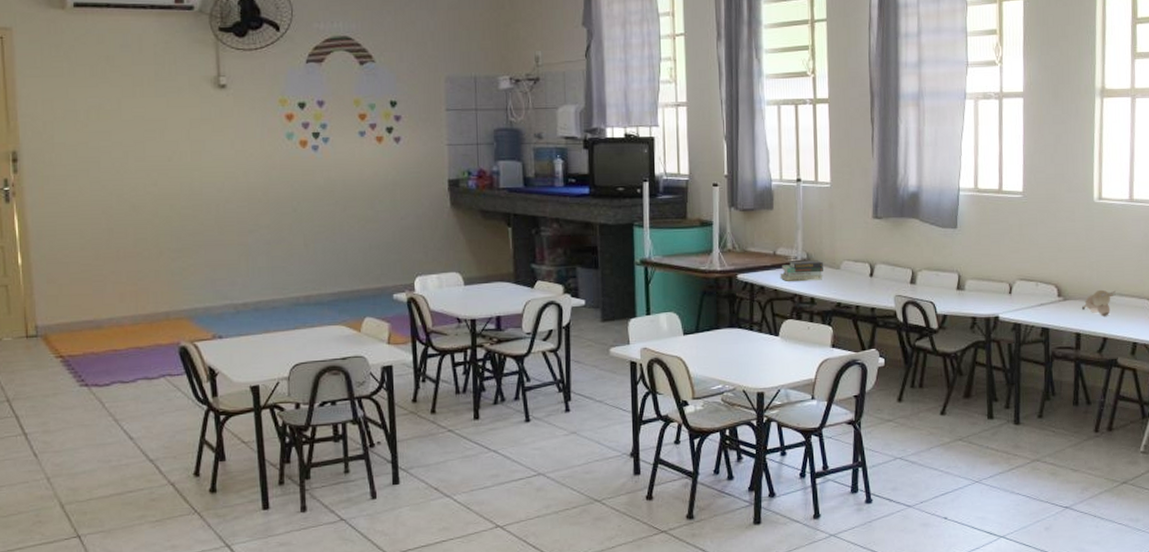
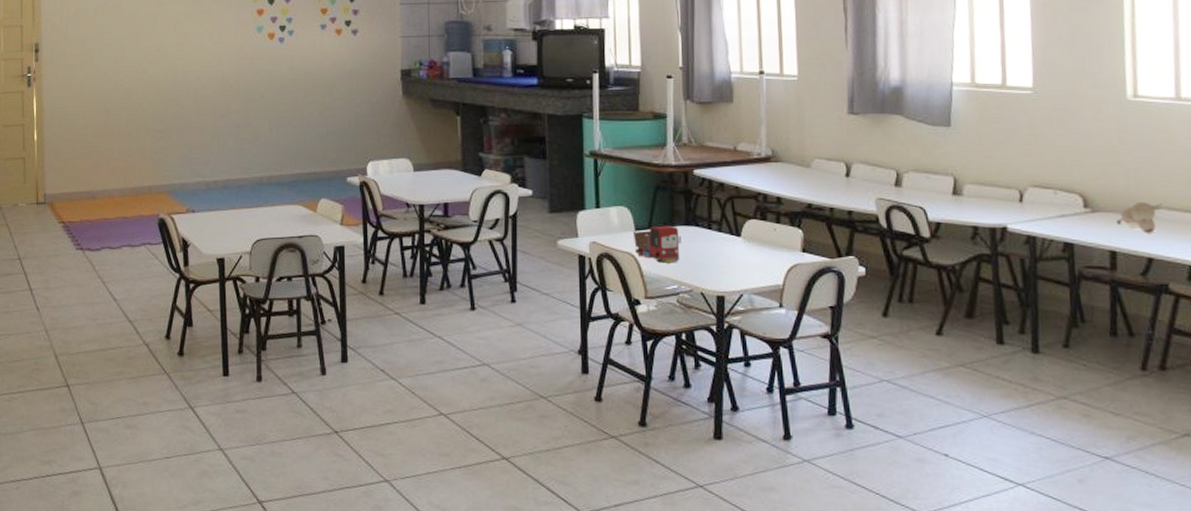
toy truck: none [681,328,726,365] -> present [632,225,681,263]
books: present [780,260,823,281] -> none [741,157,791,179]

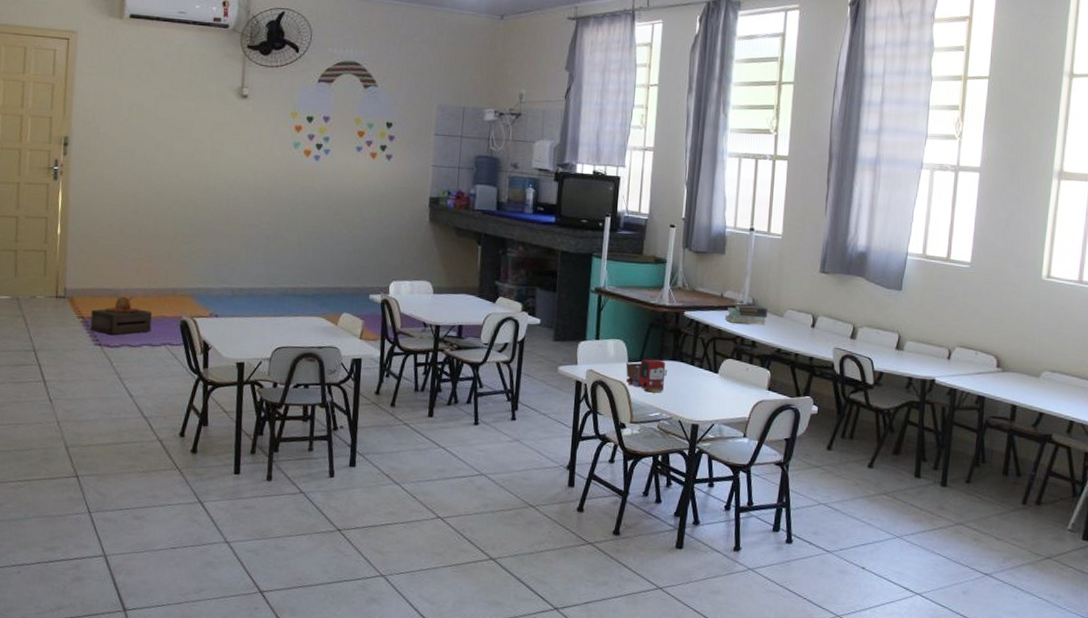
toy box: none [71,198,130,239] -> present [90,296,153,336]
books: none [741,157,791,179] -> present [725,304,767,326]
toy animal: present [1115,201,1162,233] -> none [1019,365,1056,392]

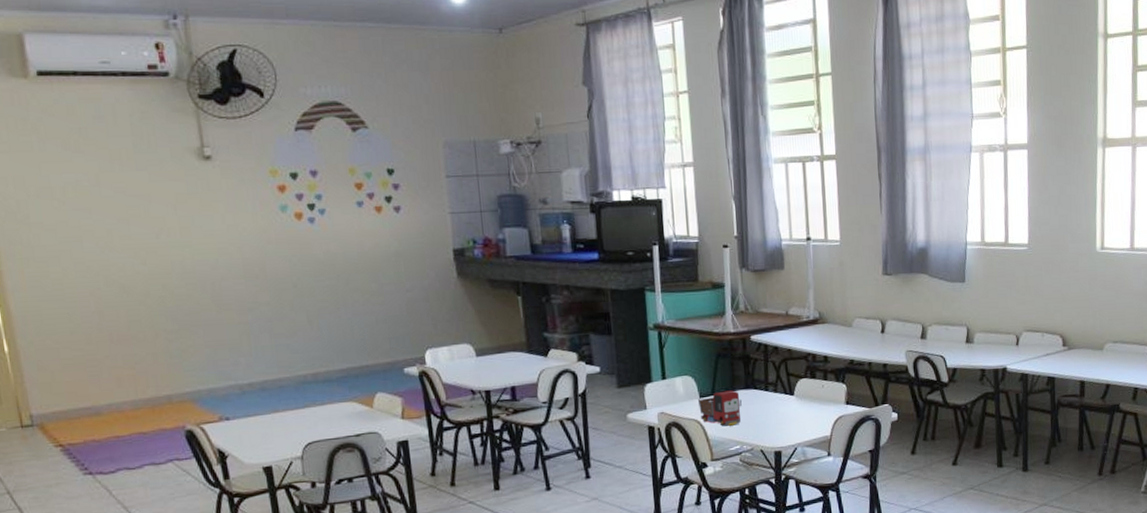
toy box: present [90,296,153,336] -> none [70,412,151,461]
books: present [725,304,767,326] -> none [793,318,836,341]

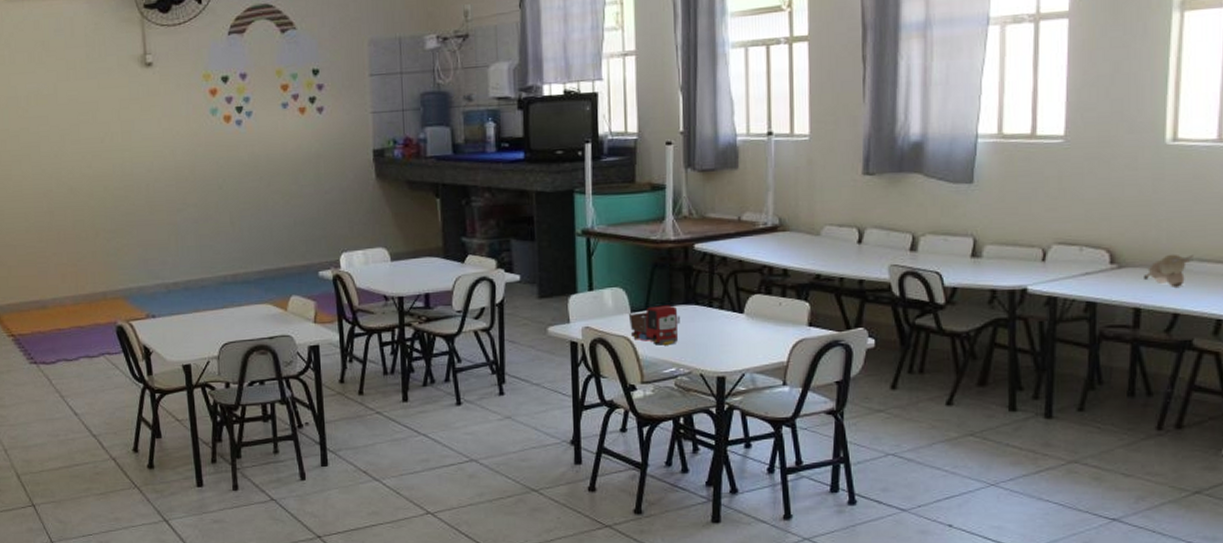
toy animal: none [1085,337,1118,364] -> present [1142,253,1193,287]

